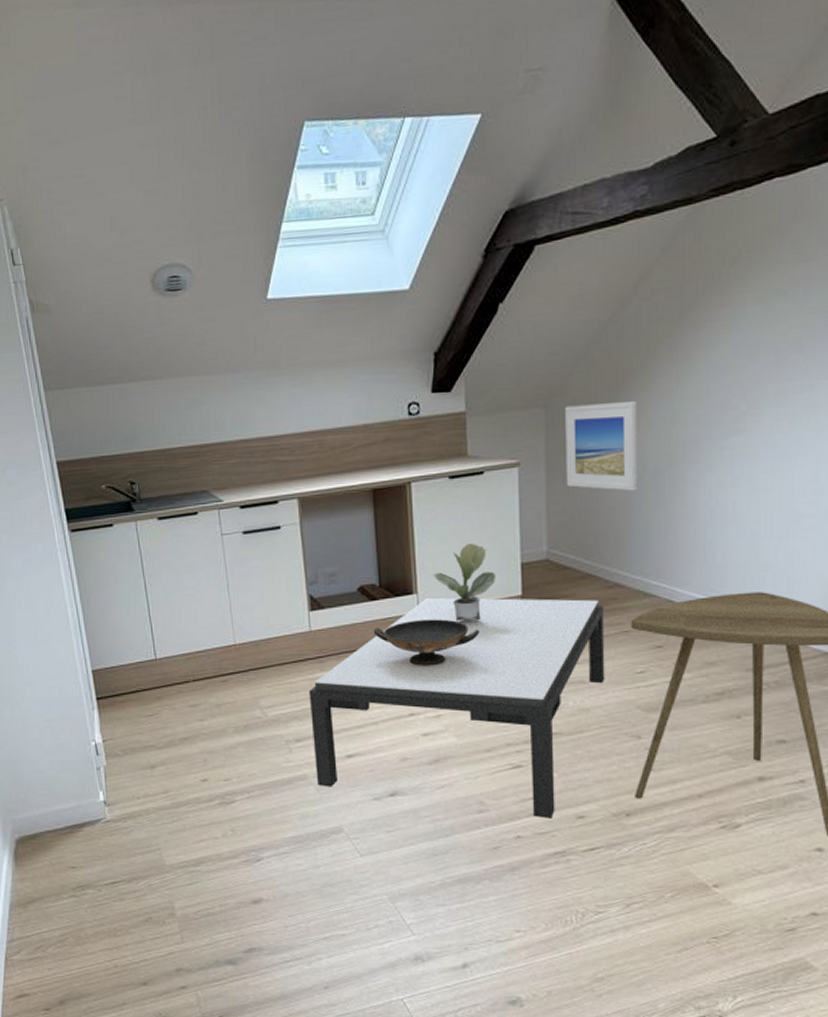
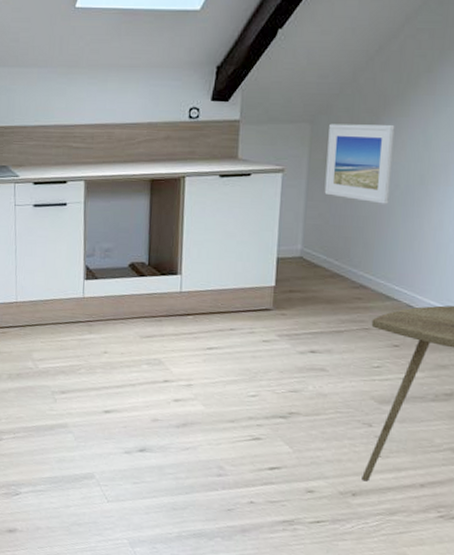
coffee table: present [308,597,605,819] -> none [75,279,349,489]
decorative bowl: present [373,619,480,666] -> none [139,297,234,340]
potted plant: present [433,544,496,622] -> none [197,236,253,305]

